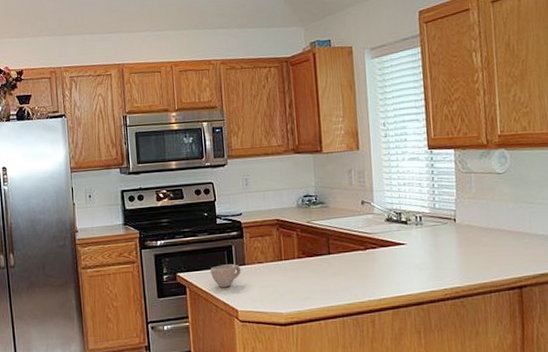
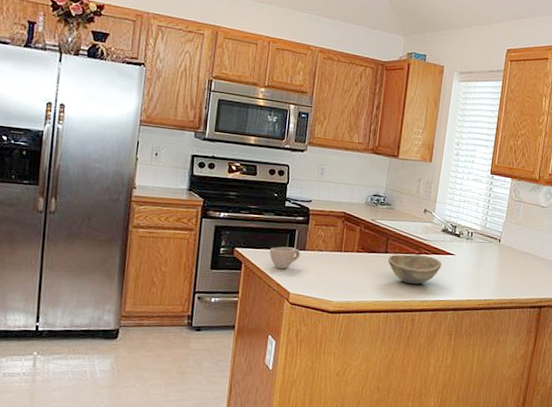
bowl: none [332,250,393,283] -> present [387,254,442,284]

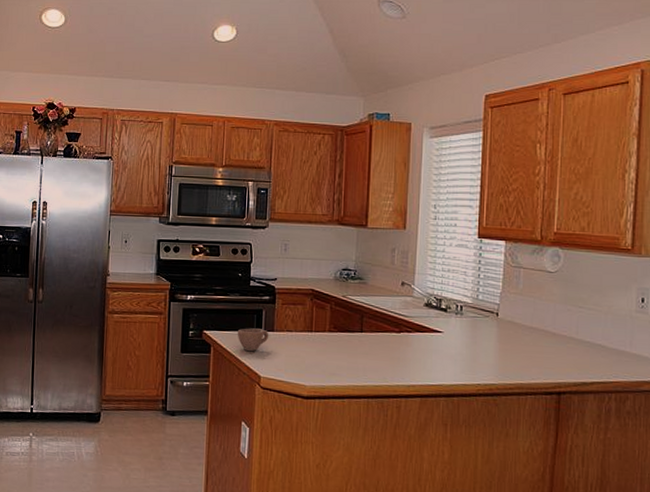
bowl: present [387,254,442,284] -> none [363,333,428,367]

